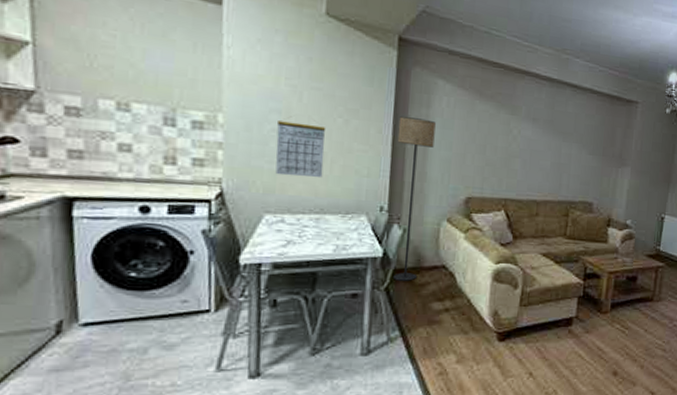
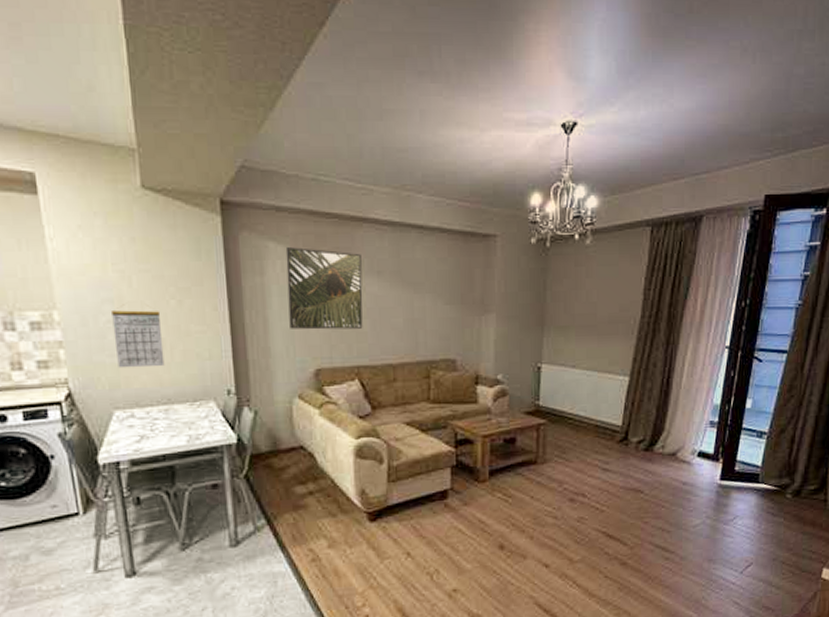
floor lamp: present [392,116,436,281] -> none [233,288,276,467]
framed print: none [447,85,520,166] -> present [285,246,363,330]

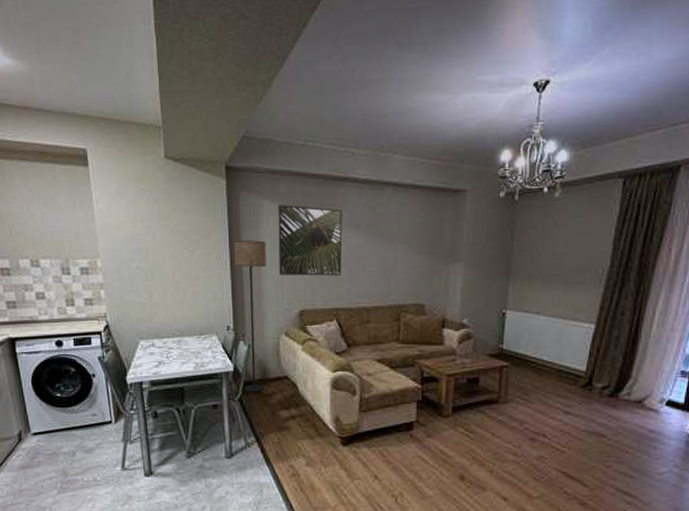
calendar: present [112,304,165,368] -> none [140,254,179,306]
floor lamp: none [233,288,276,467] -> present [234,240,266,392]

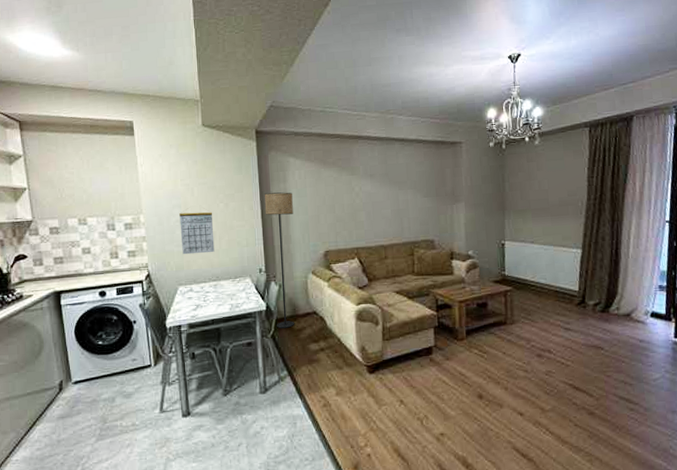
calendar: none [140,254,179,306] -> present [179,208,215,255]
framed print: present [277,204,342,276] -> none [302,160,360,221]

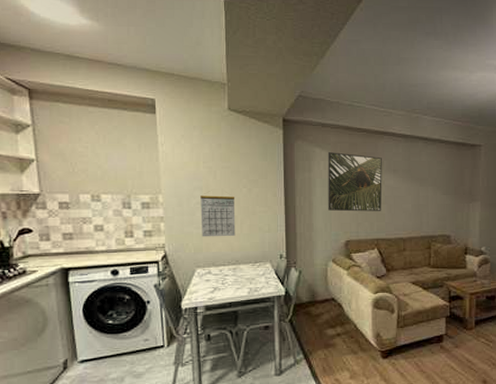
floor lamp: present [264,192,295,329] -> none [288,181,317,313]
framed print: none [302,160,360,221] -> present [327,151,382,212]

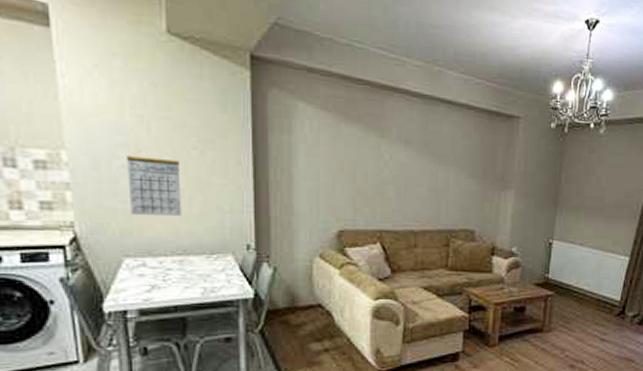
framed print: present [327,151,382,212] -> none [315,107,390,194]

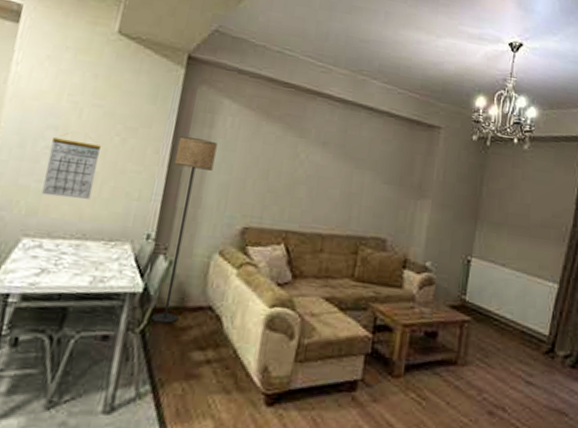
floor lamp: none [258,145,299,322] -> present [150,136,217,324]

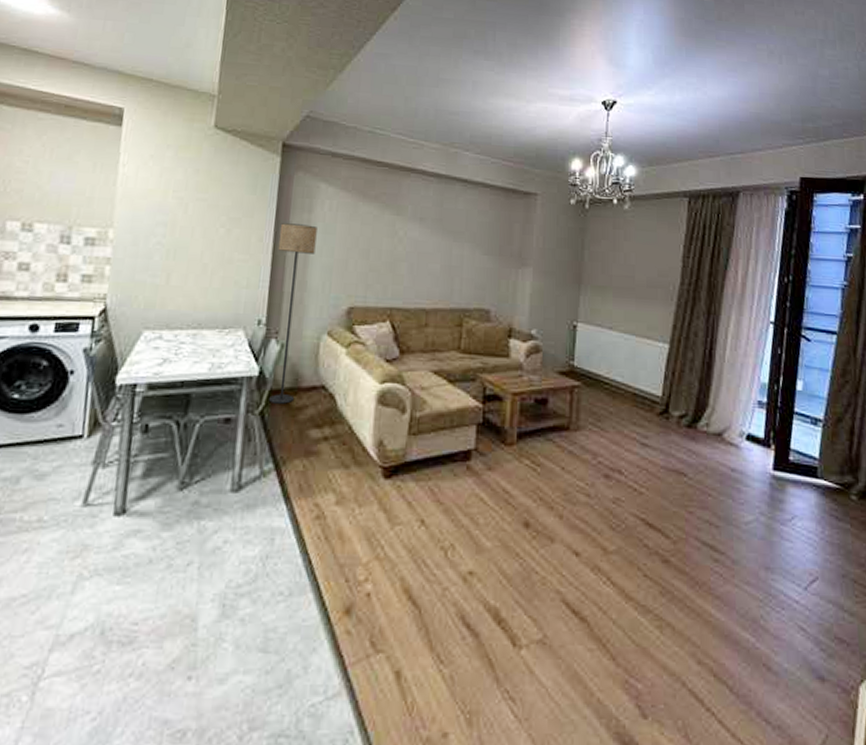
calendar: present [41,133,102,200] -> none [157,228,209,291]

